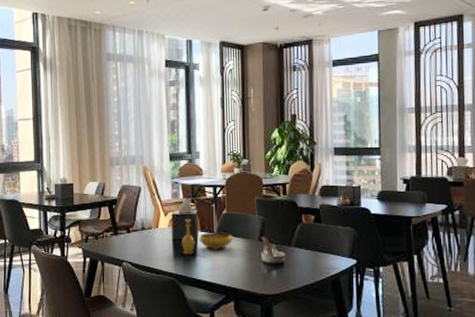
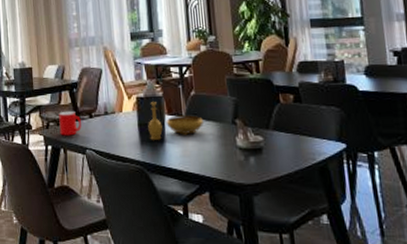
cup: none [98,225,119,249] -> present [59,110,81,136]

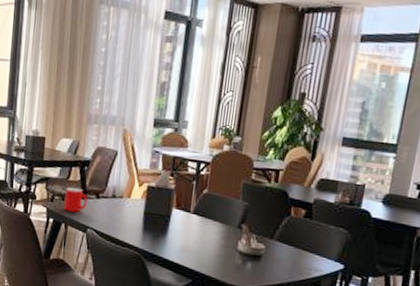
decorative bowl: present [148,101,203,140] -> none [153,192,210,231]

